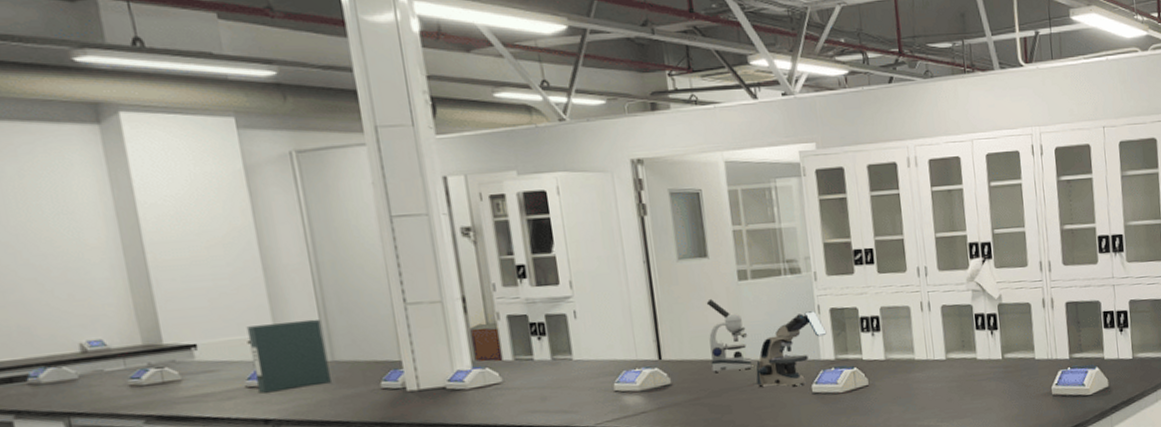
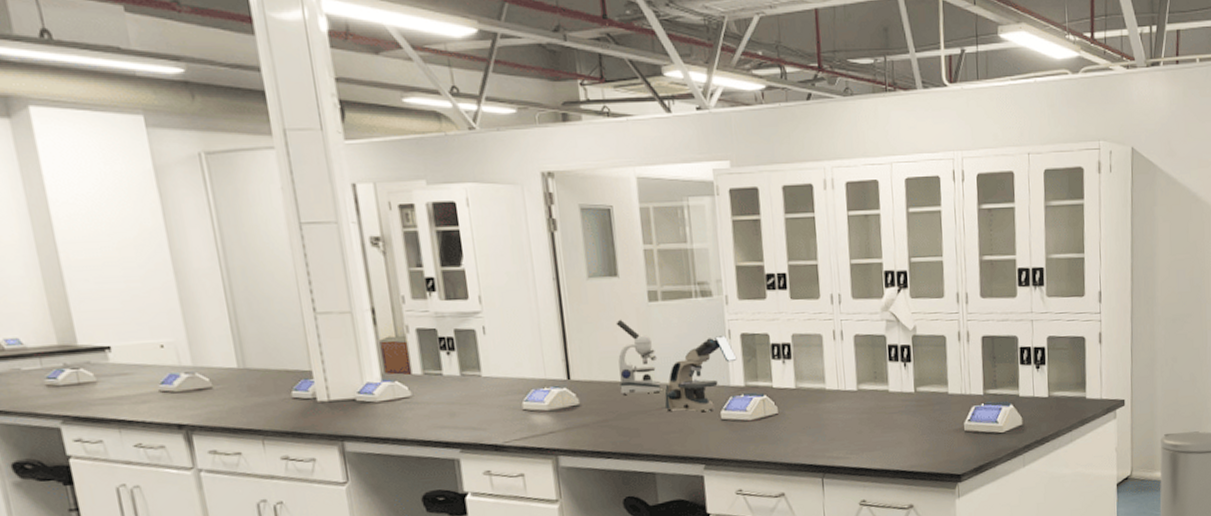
binder: present [246,319,331,394] -> none [159,325,243,398]

